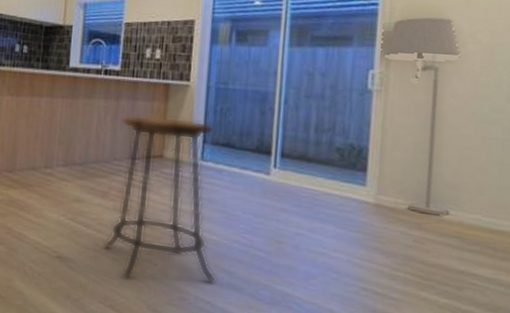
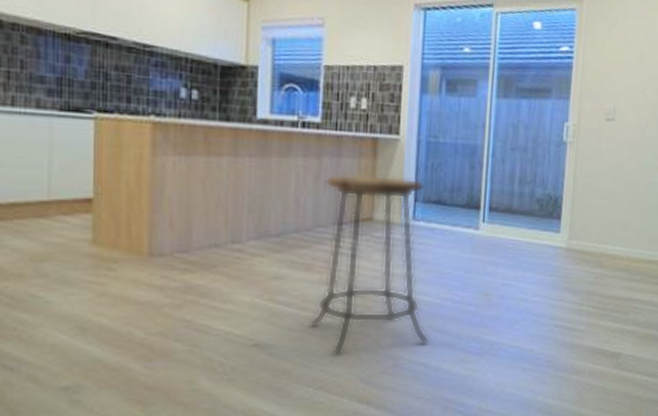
floor lamp: present [383,17,461,217] -> none [576,72,634,253]

